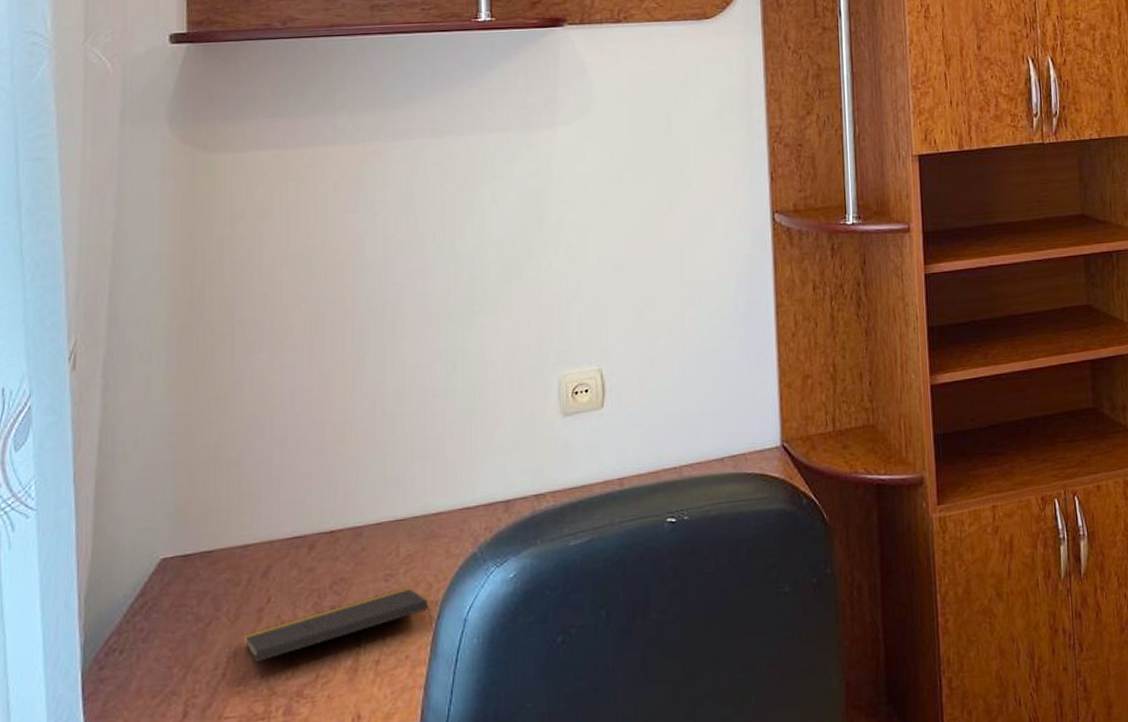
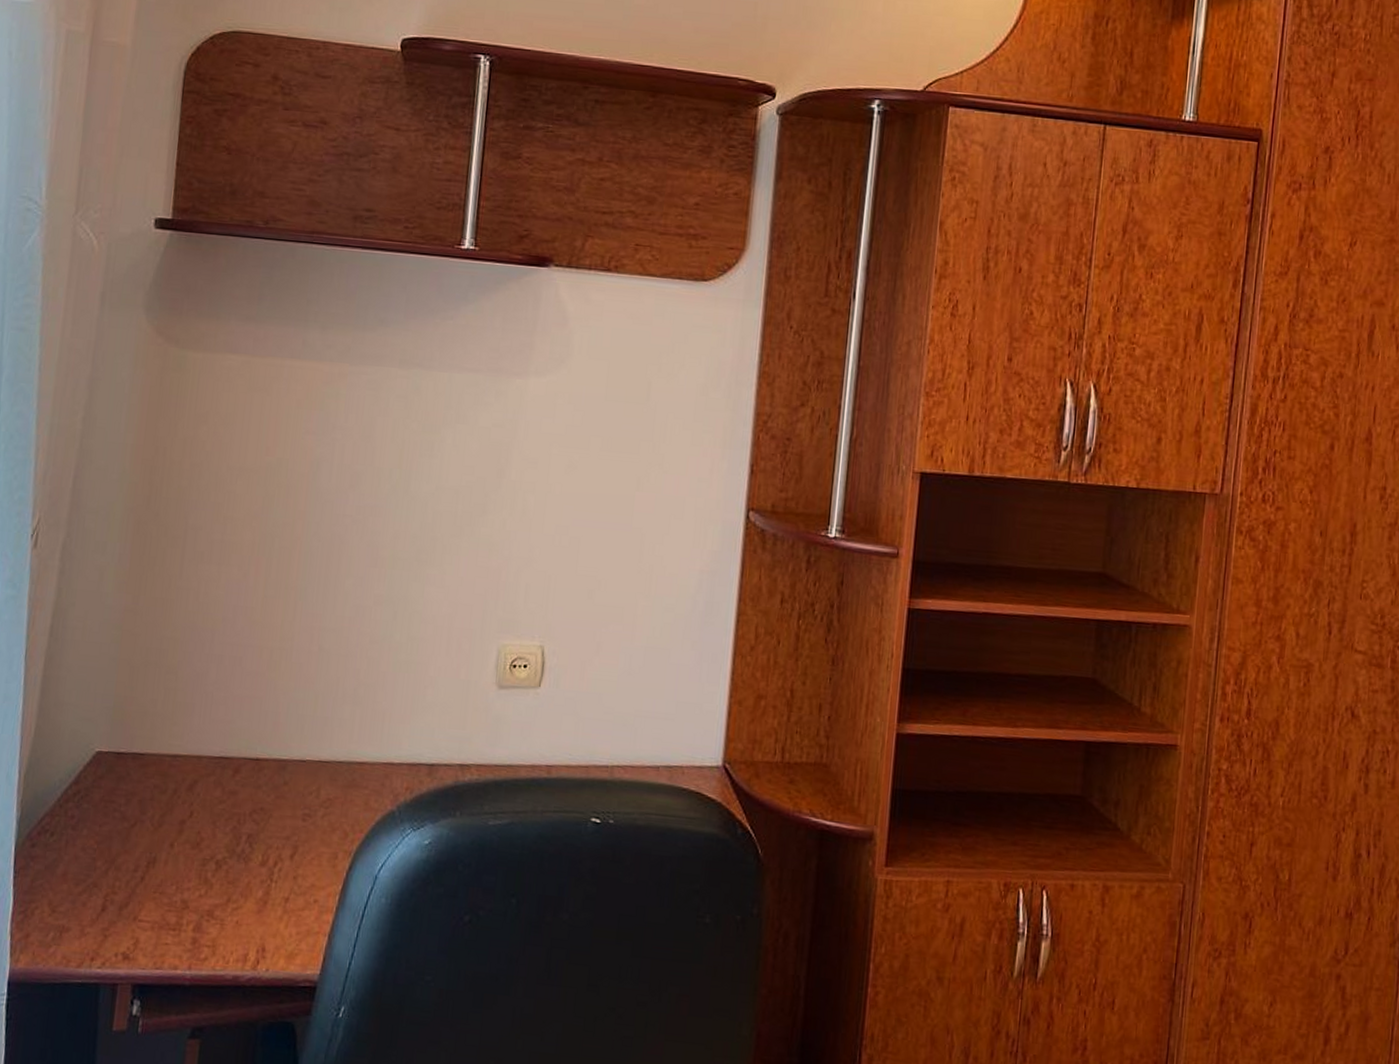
notepad: present [245,587,434,662] -> none [164,830,345,879]

